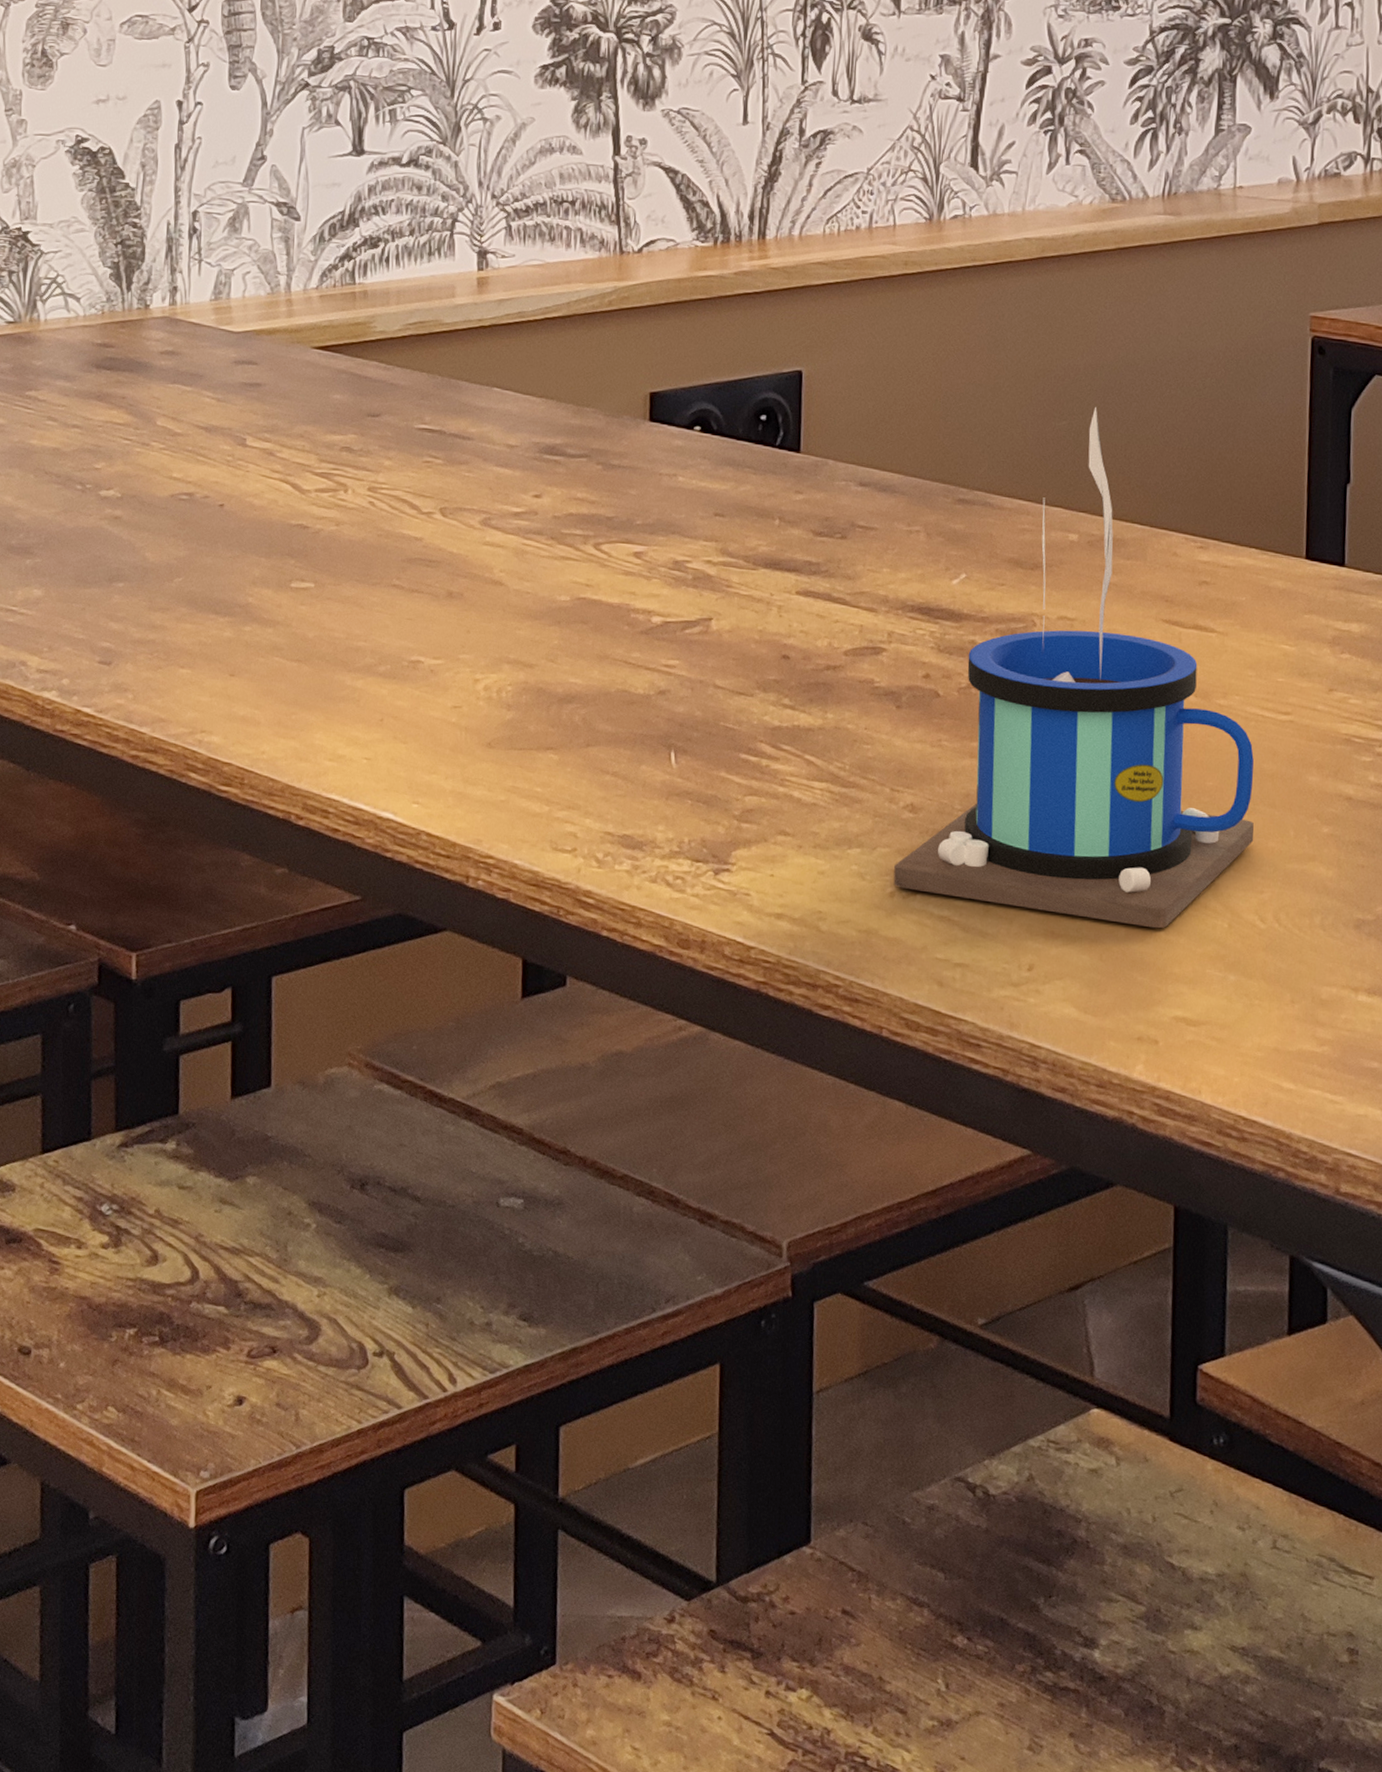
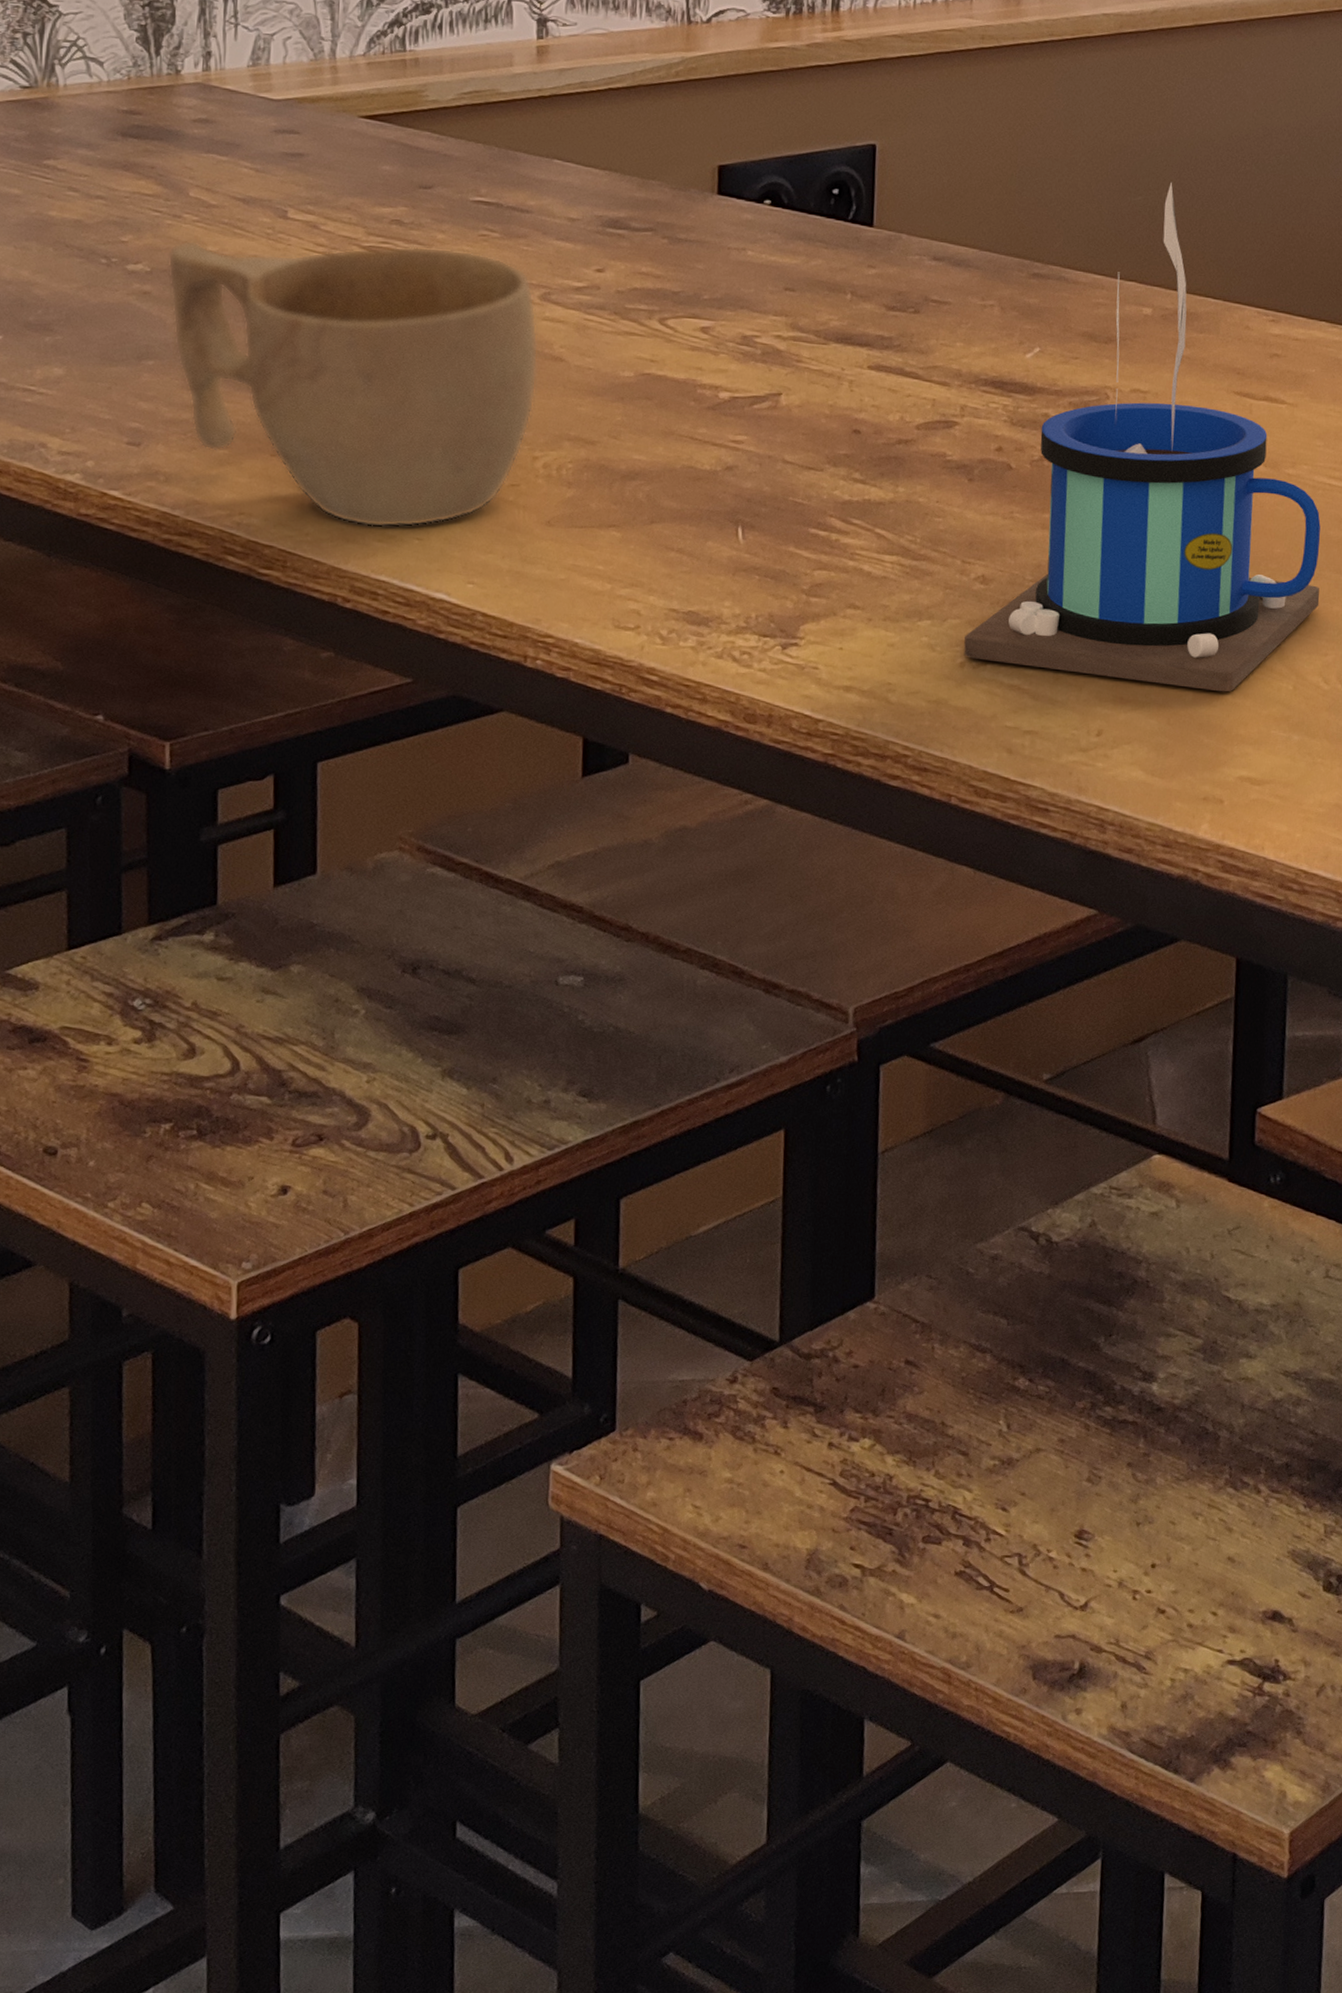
cup: none [137,467,480,747] -> present [167,240,539,528]

